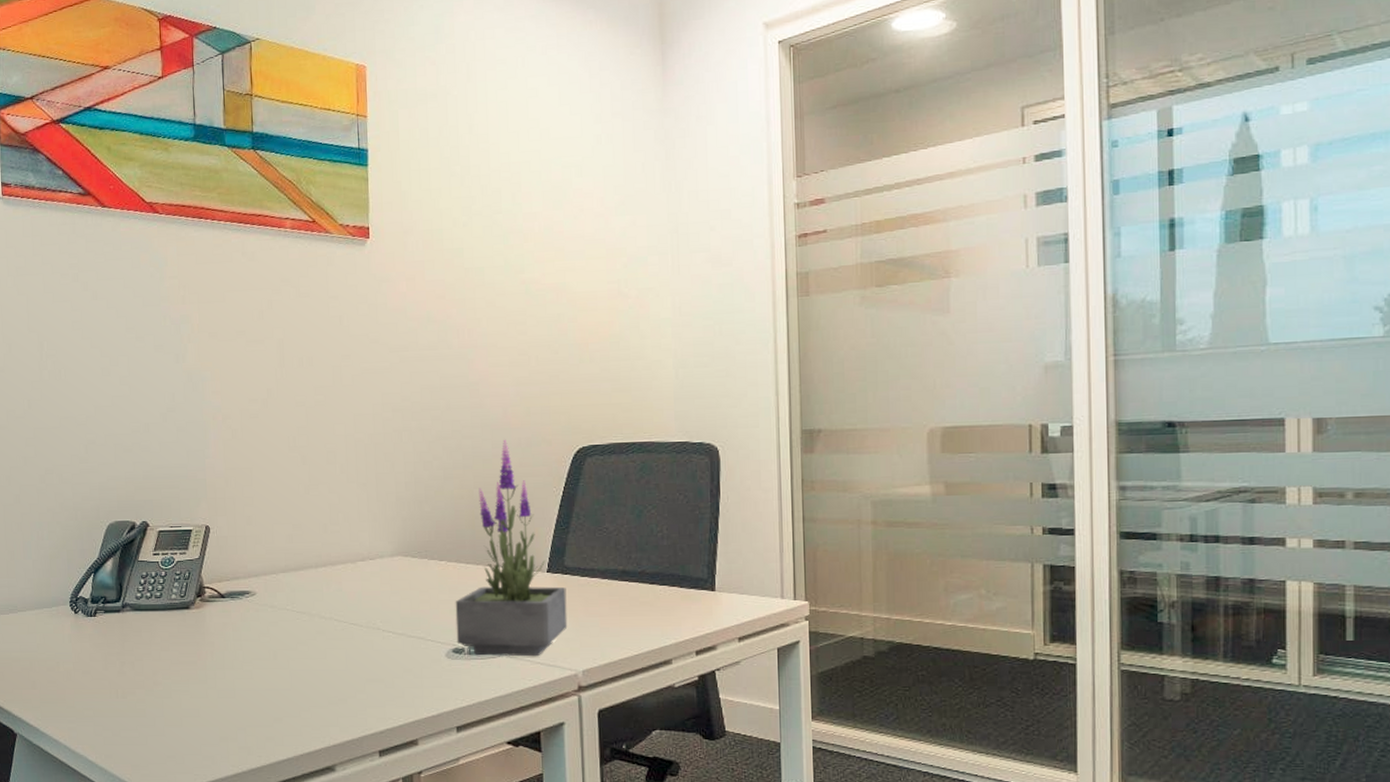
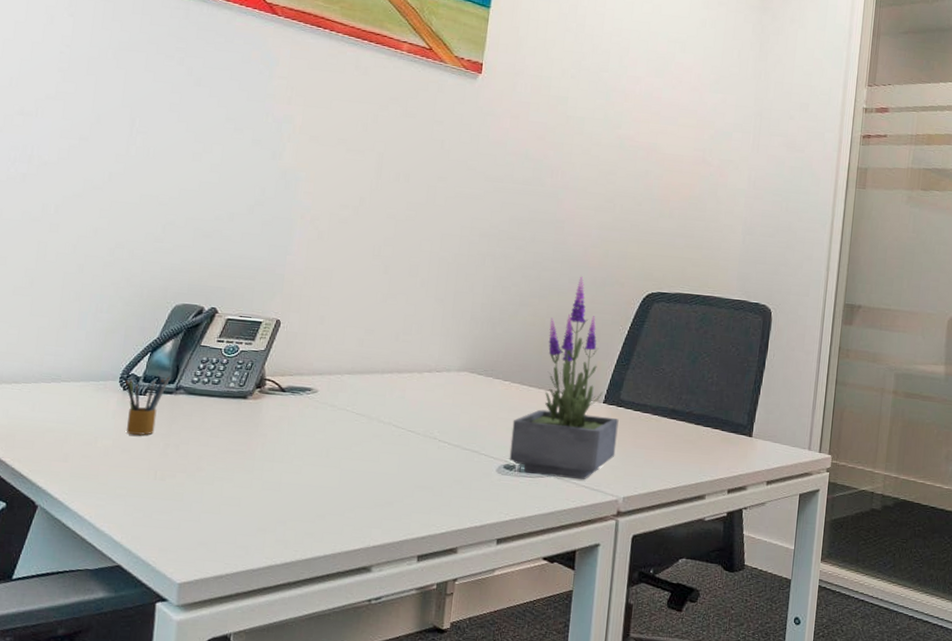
pencil box: none [75,594,116,657] -> present [125,376,170,436]

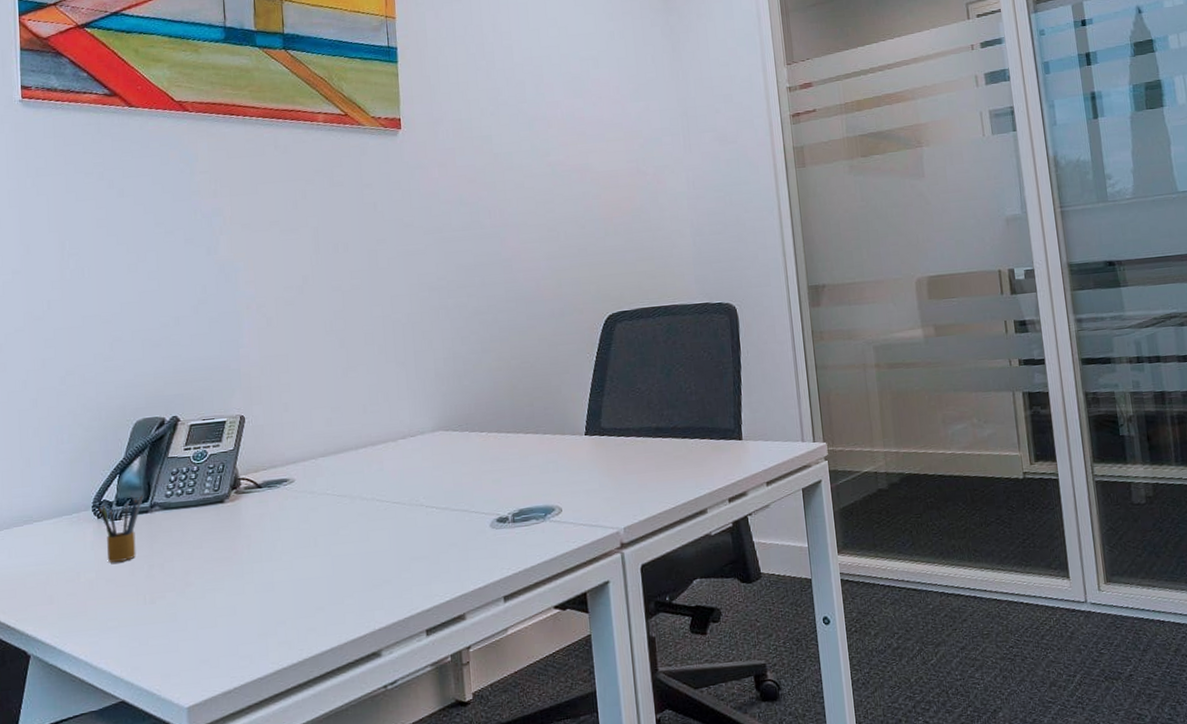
potted plant: present [509,276,619,480] -> none [497,311,607,522]

